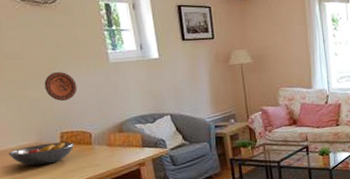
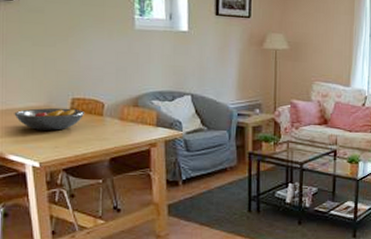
decorative plate: present [44,71,78,101] -> none [62,31,97,64]

